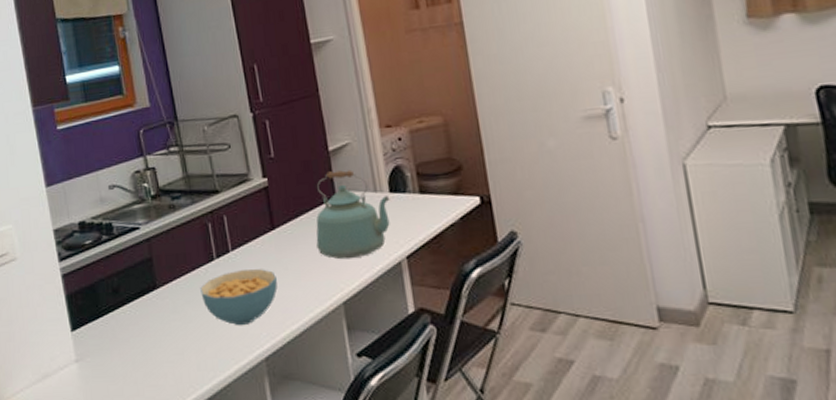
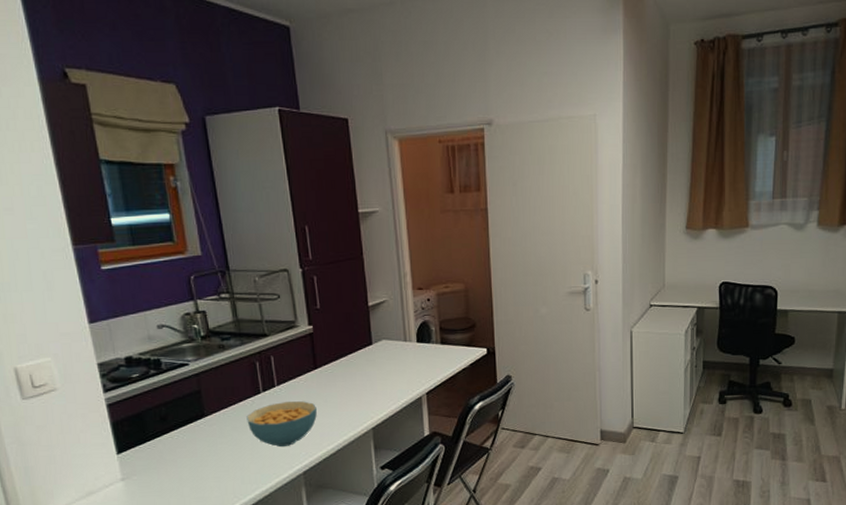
kettle: present [316,170,390,260] -> none [353,322,417,395]

